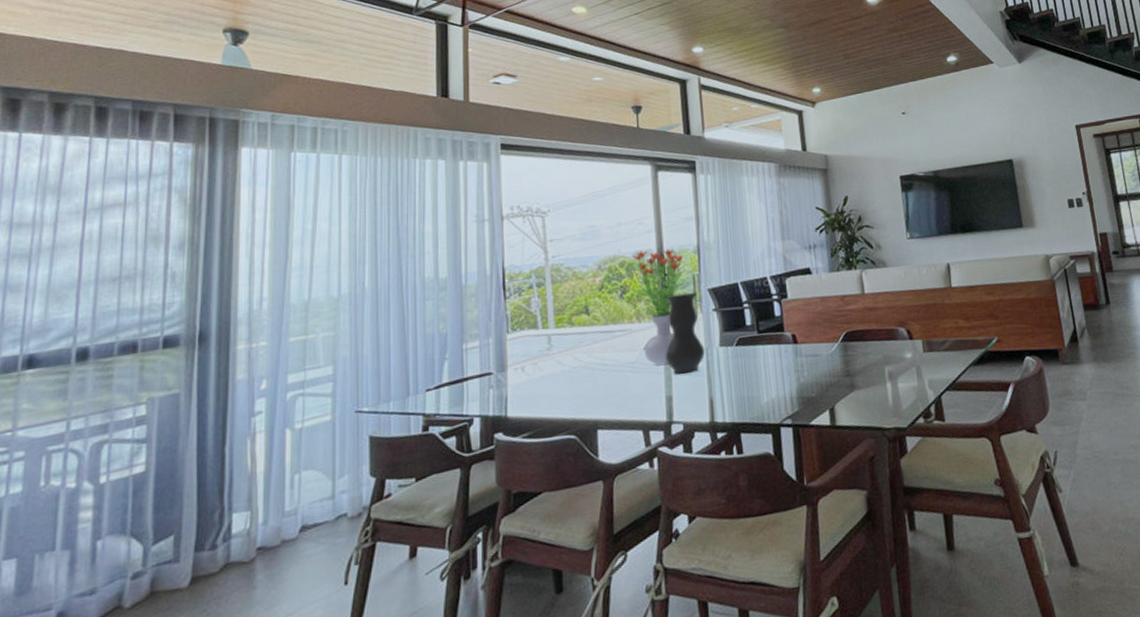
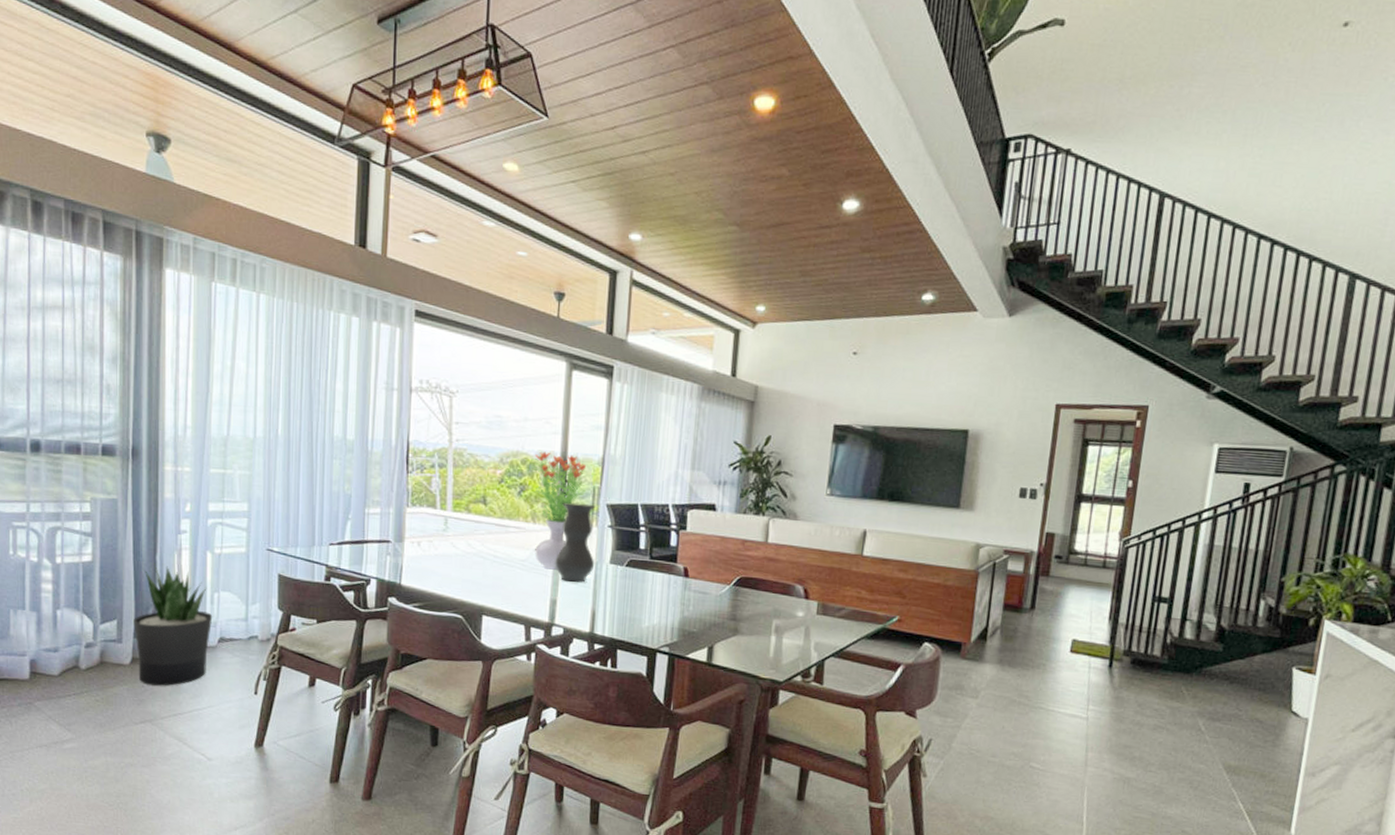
planter: none [195,454,293,607] -> present [134,561,213,686]

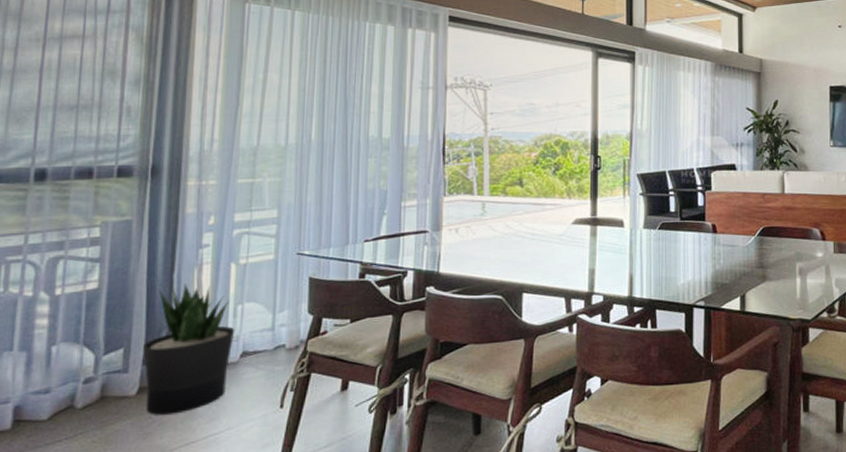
flower arrangement: present [531,451,586,570] -> none [564,132,616,241]
vase: present [555,502,596,582] -> none [591,175,630,250]

